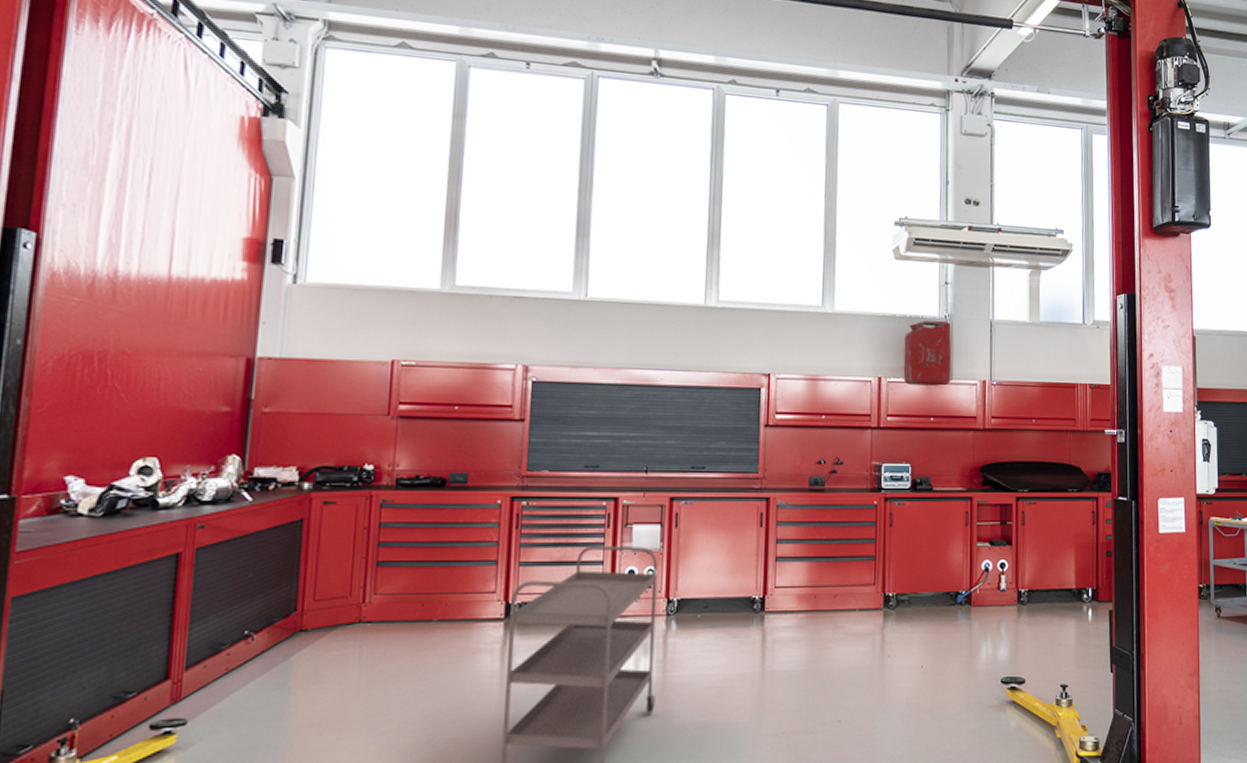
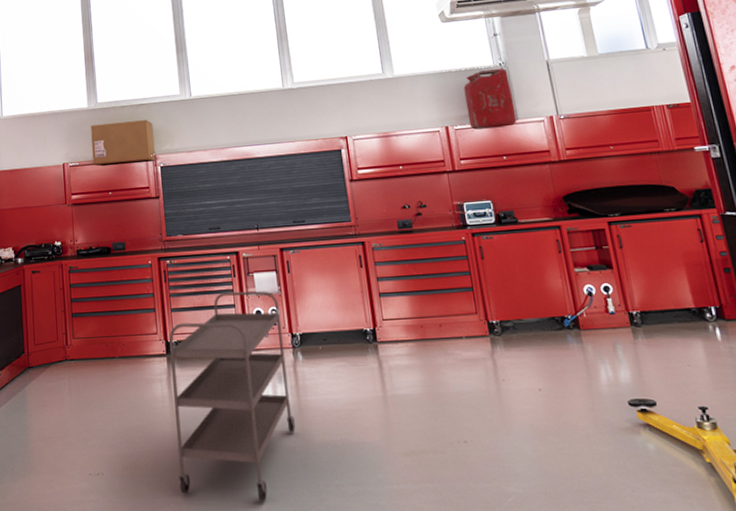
box: none [436,314,530,374] -> present [91,120,156,167]

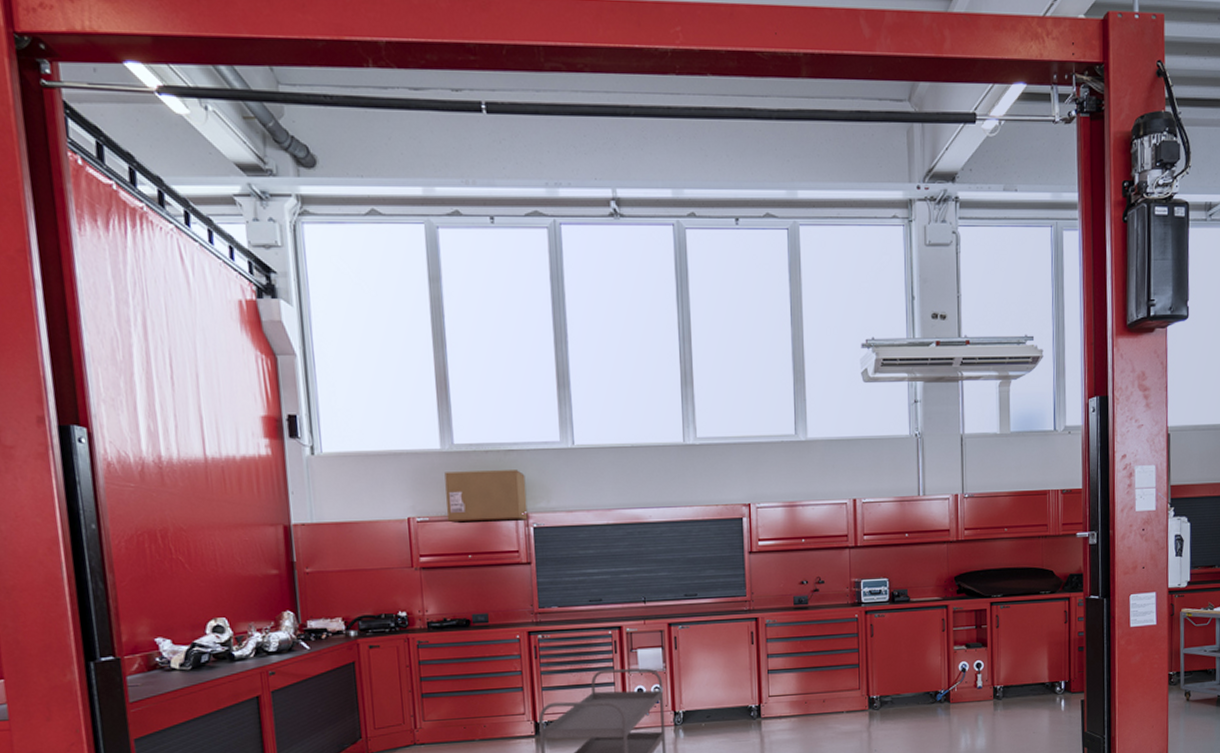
jerry can: present [463,68,517,130] -> none [877,439,924,504]

